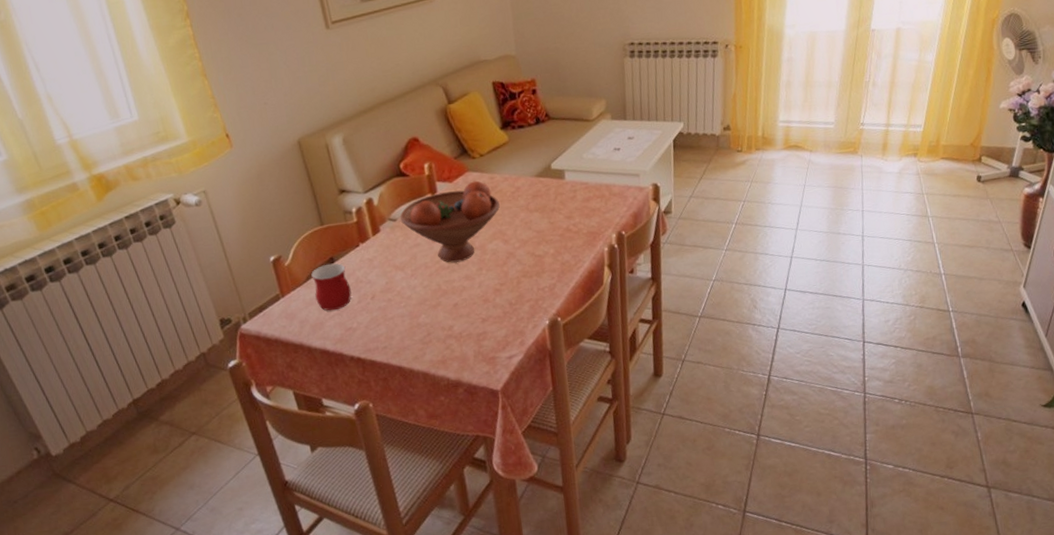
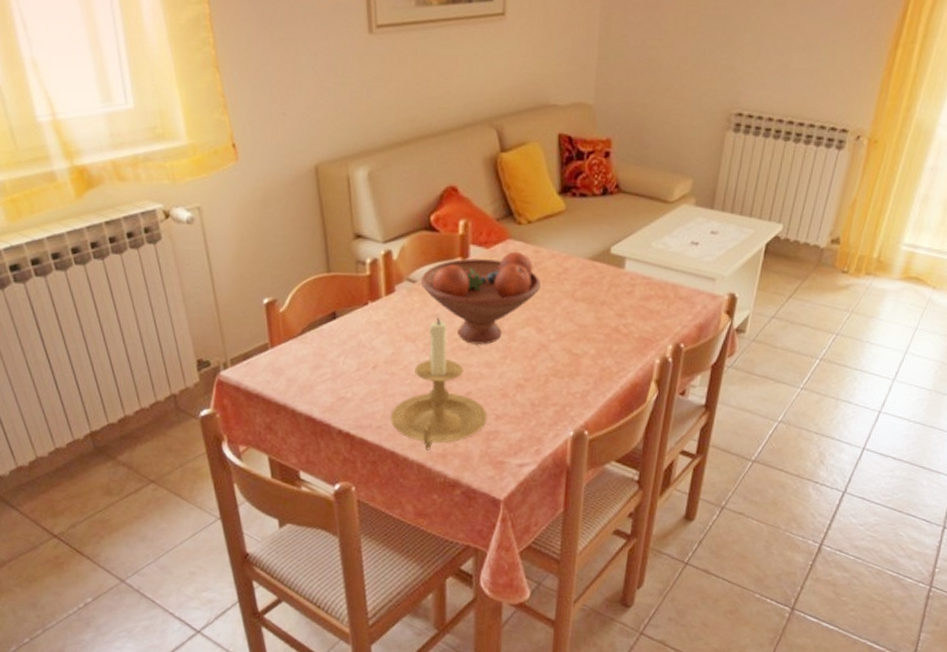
mug: present [311,263,352,311] -> none [308,318,351,374]
candle holder: none [392,246,475,360] -> present [390,317,488,450]

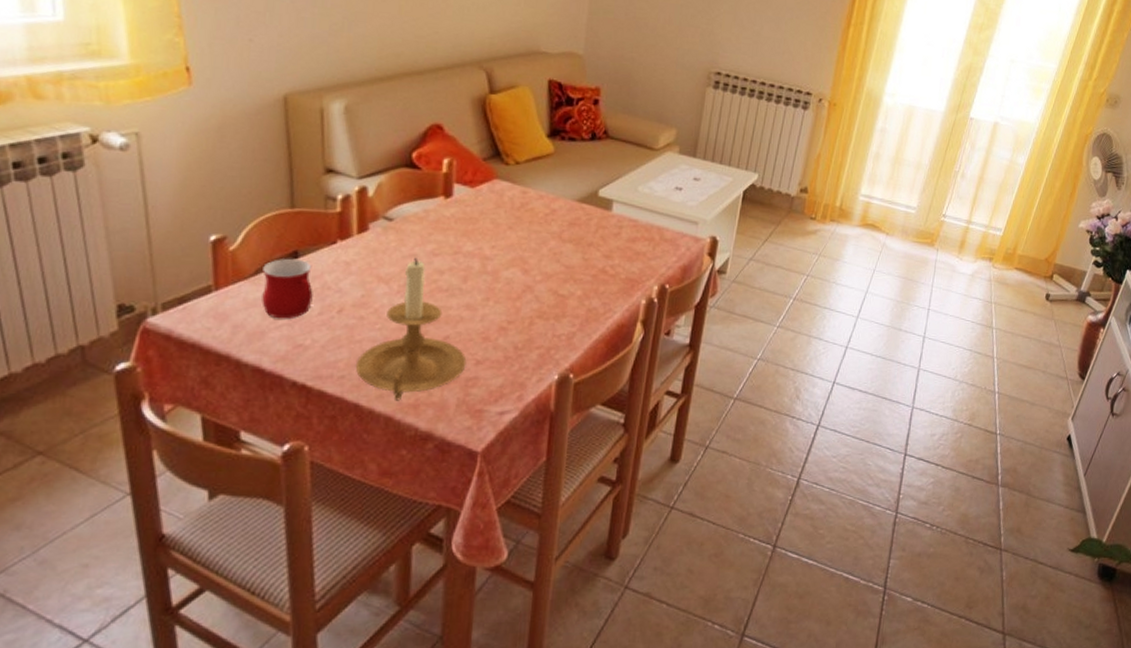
mug: none [308,318,351,374] -> present [262,258,313,319]
fruit bowl: present [420,251,541,345] -> none [397,191,527,286]

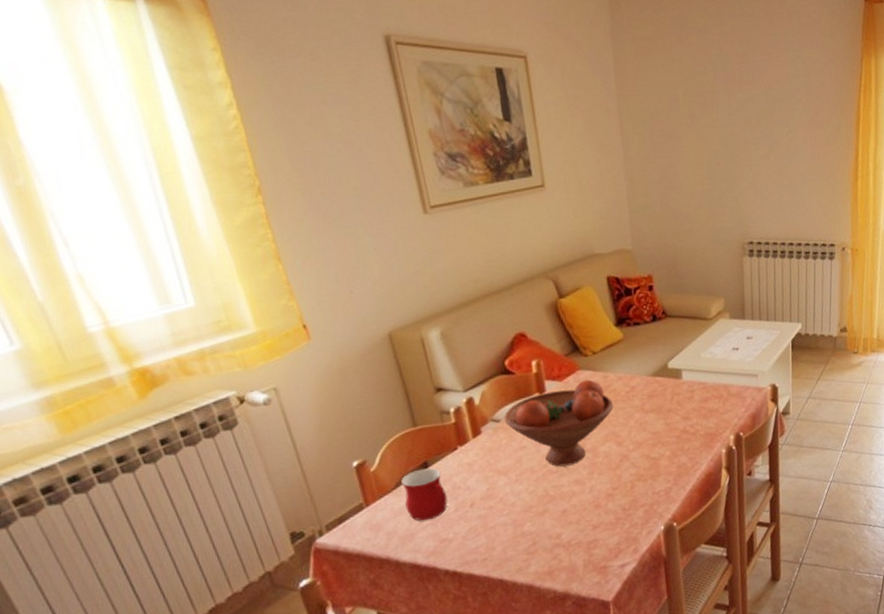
candle holder: present [355,257,467,401] -> none [493,449,586,571]
fruit bowl: none [397,191,527,286] -> present [504,379,614,467]

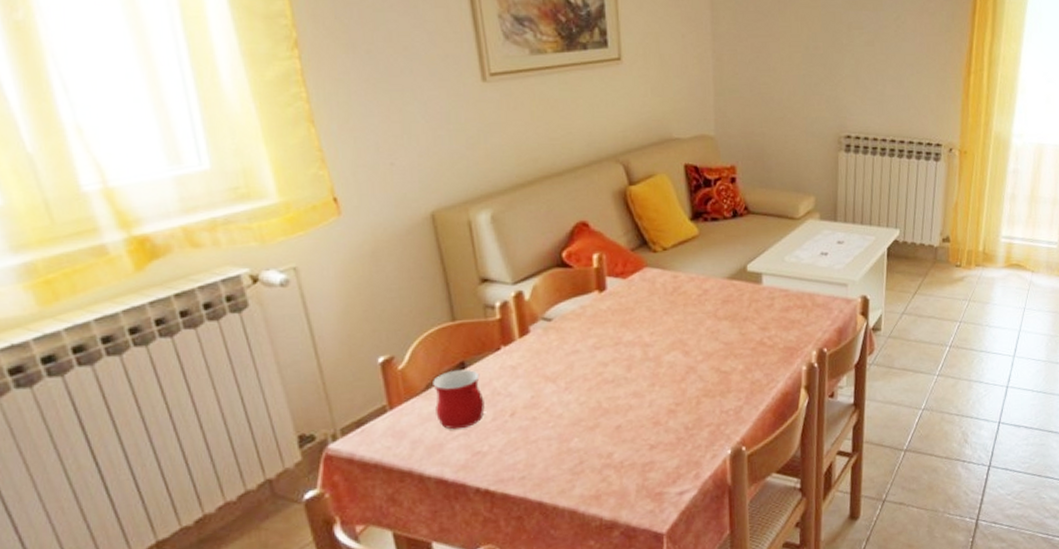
fruit bowl: present [504,379,614,467] -> none [556,278,682,376]

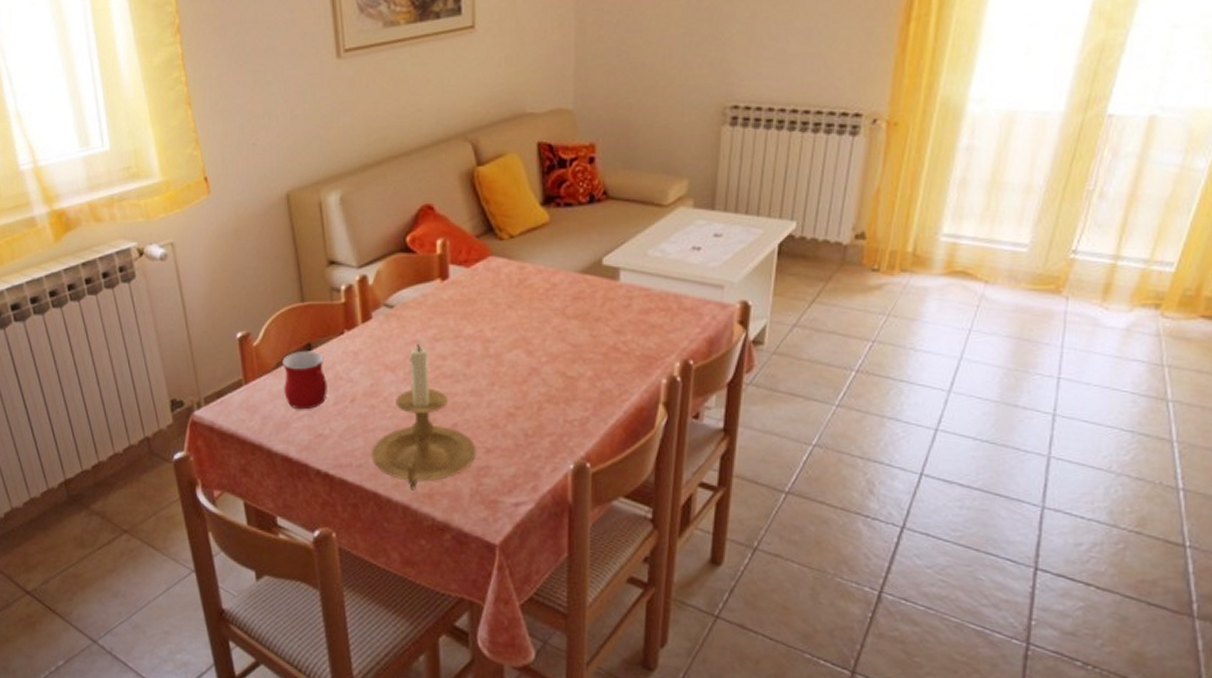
candle holder: none [534,353,641,494] -> present [371,344,477,490]

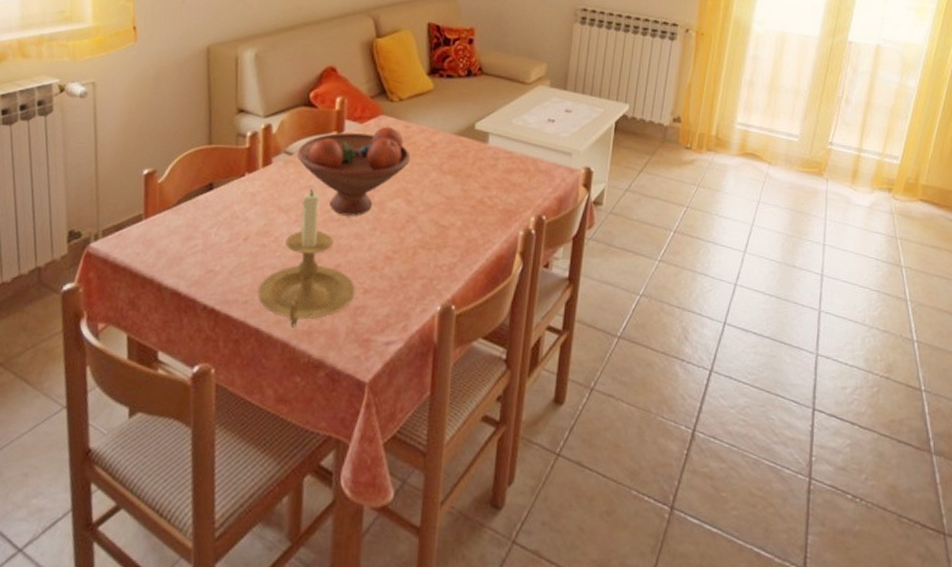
mug: present [282,350,327,410] -> none [181,189,224,246]
fruit bowl: none [398,268,527,371] -> present [296,126,410,216]

